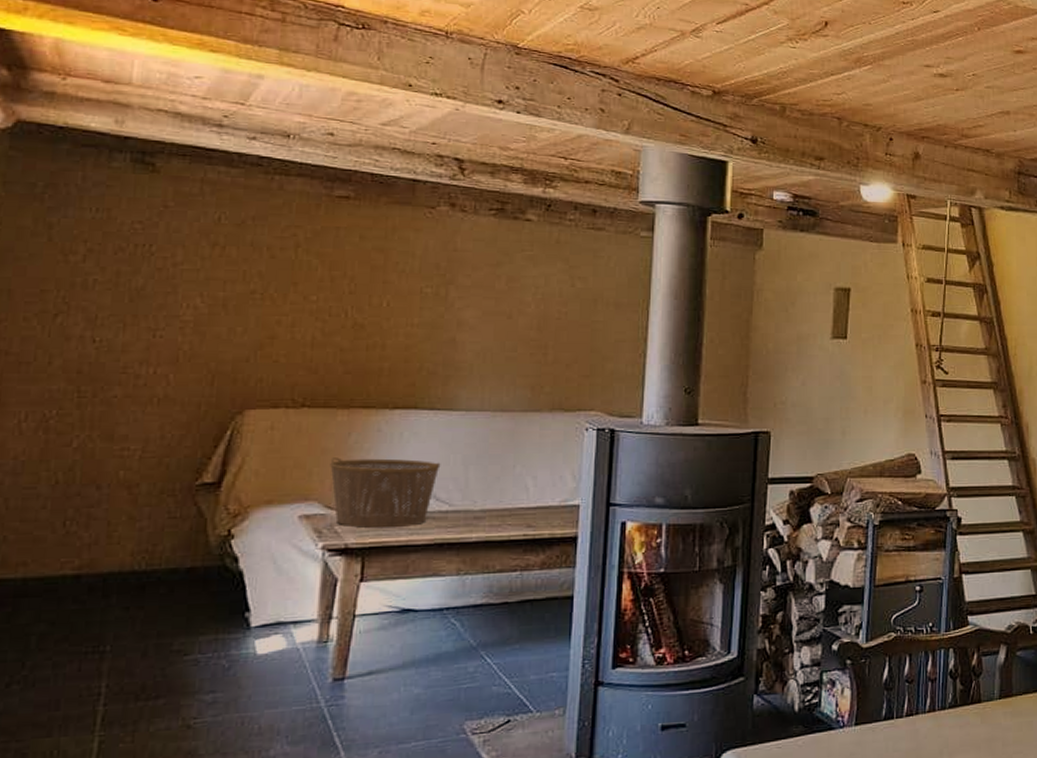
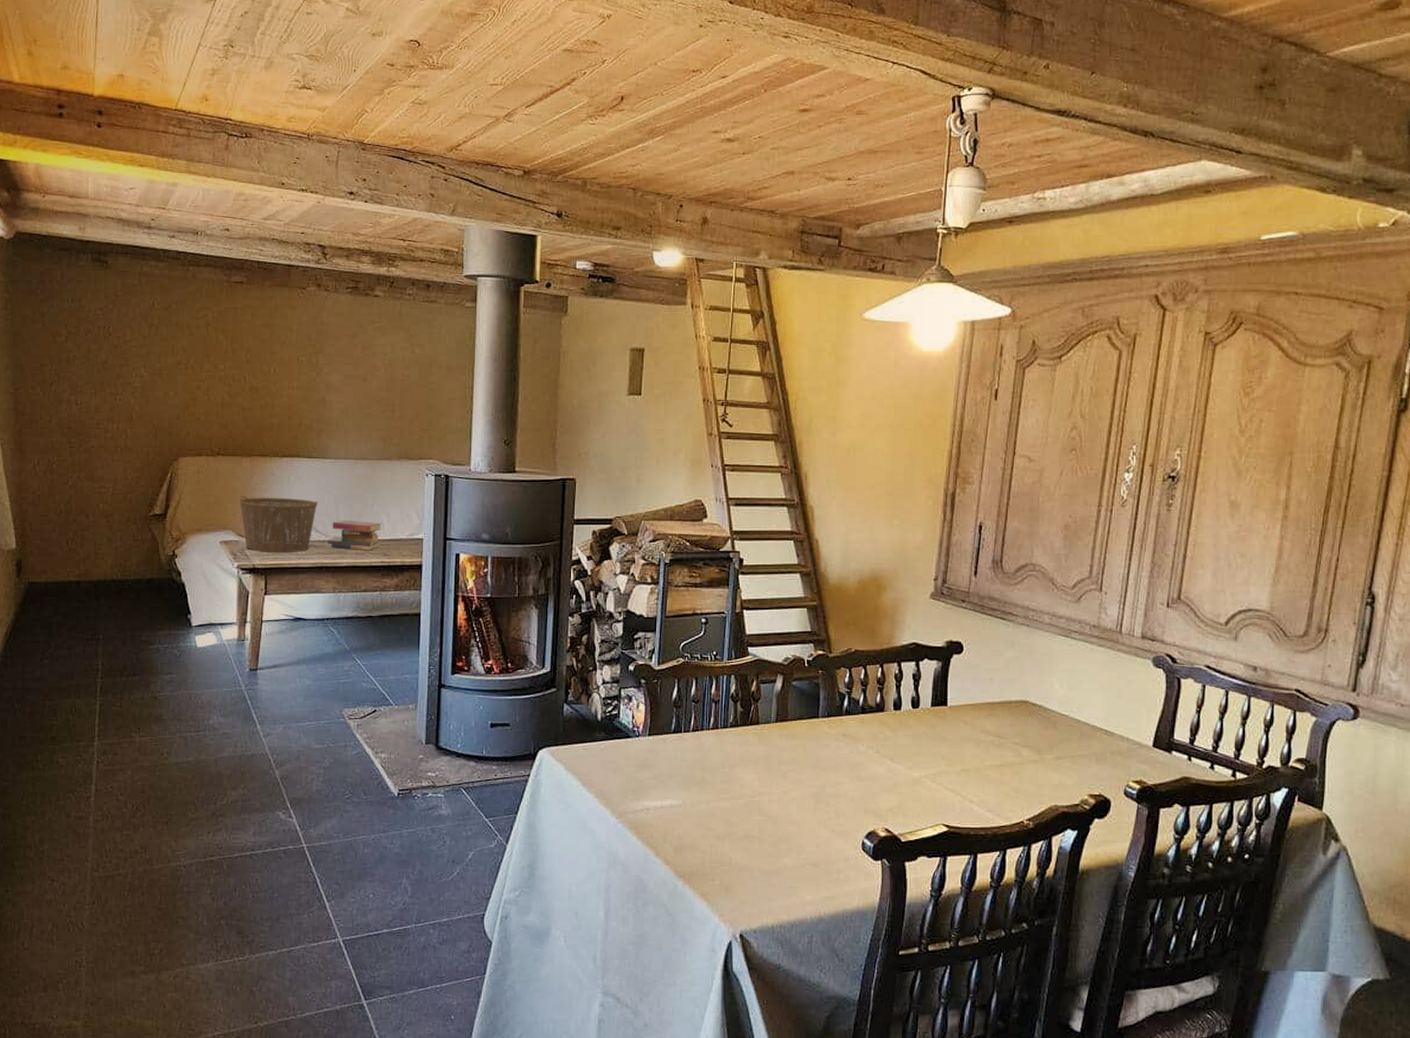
books: none [451,484,525,522] -> present [327,519,381,551]

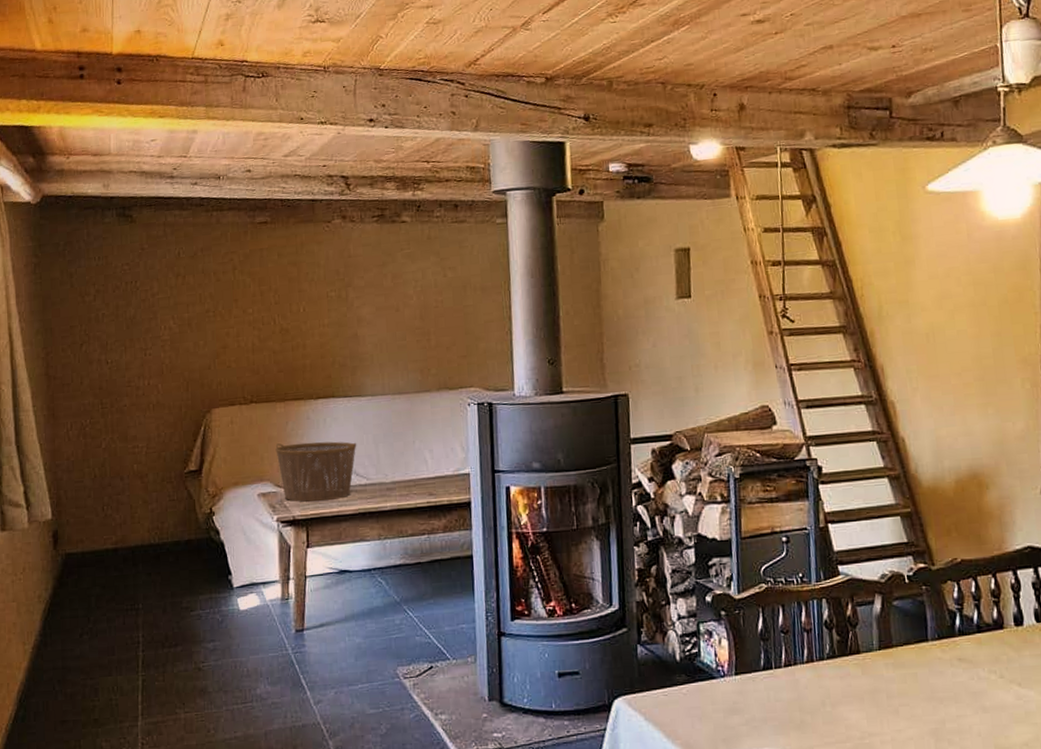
books: present [327,519,381,551] -> none [369,459,425,492]

